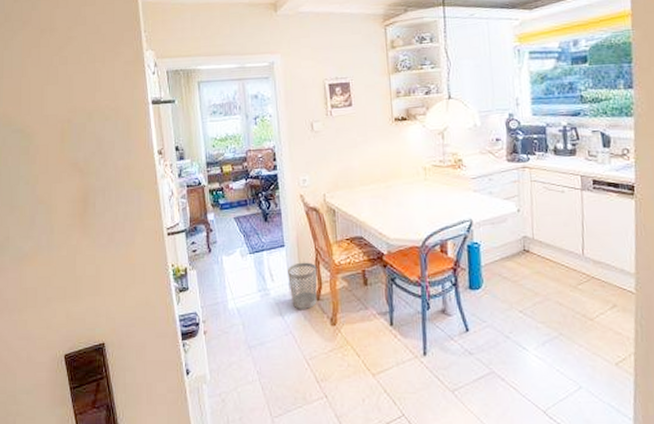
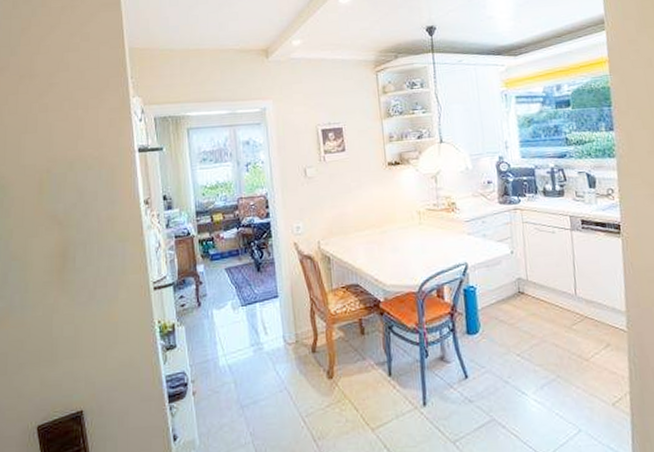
wastebasket: present [288,262,317,309] -> none [282,312,313,363]

